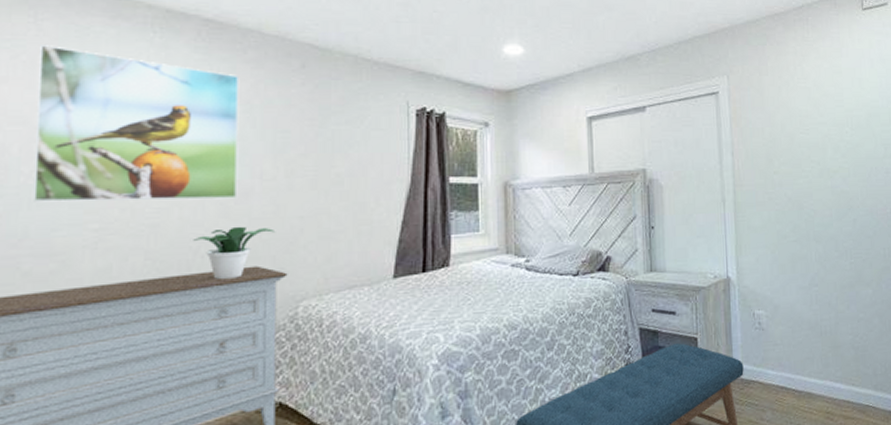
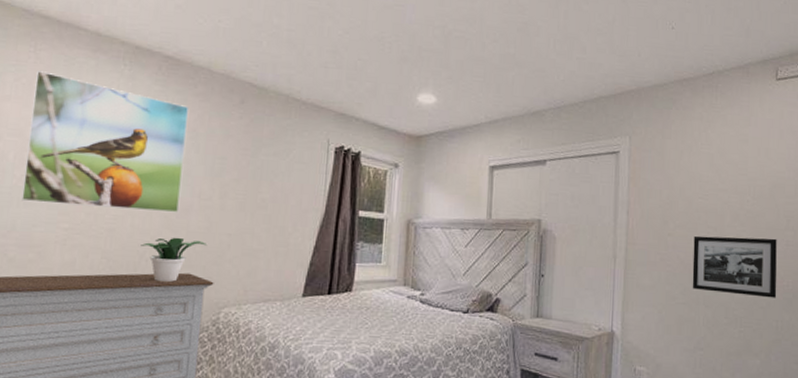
picture frame: none [799,167,882,227] -> present [692,236,777,298]

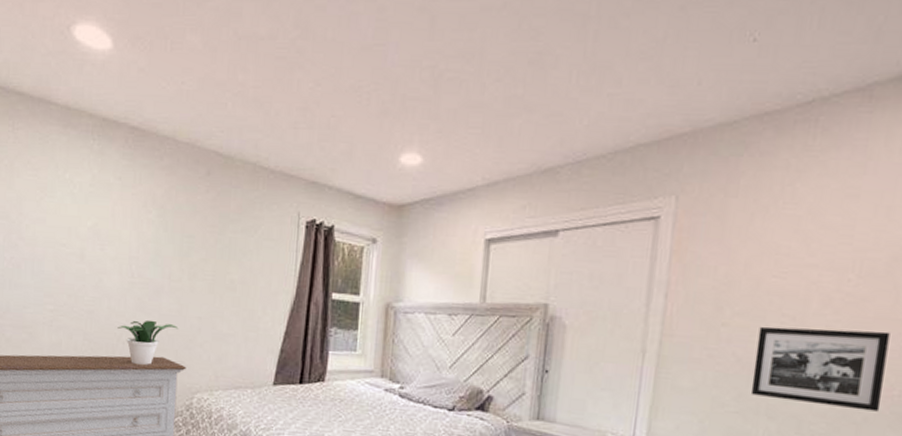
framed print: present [21,71,190,213] -> none [12,151,157,295]

